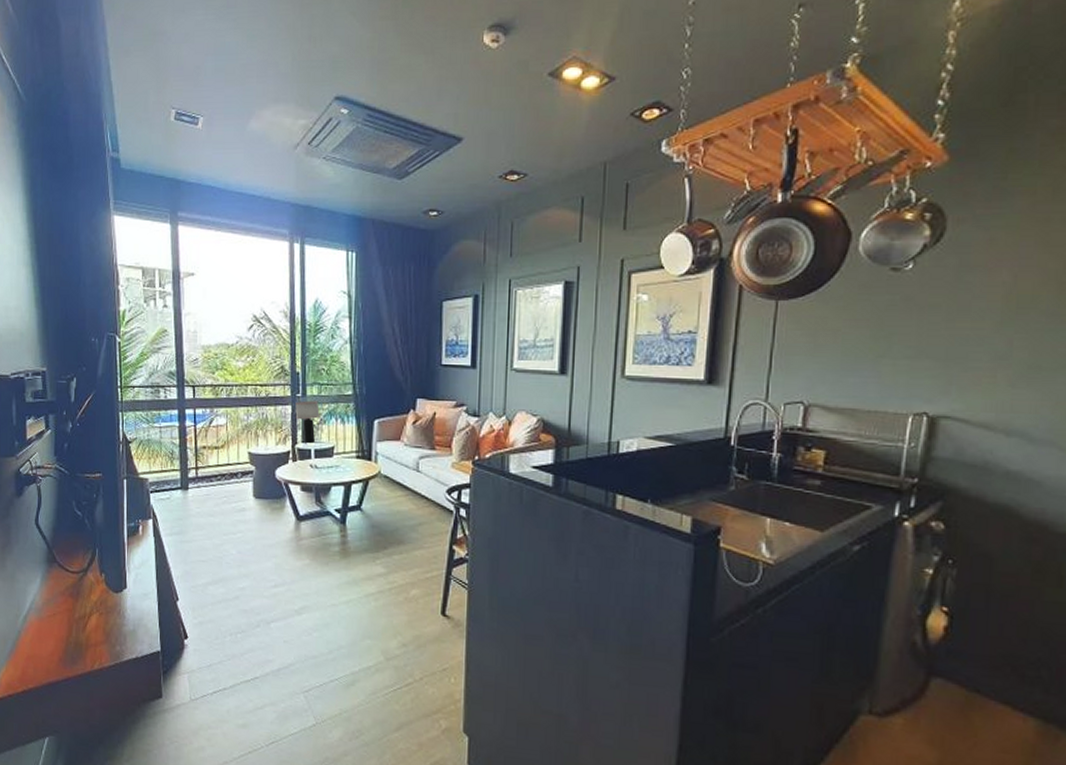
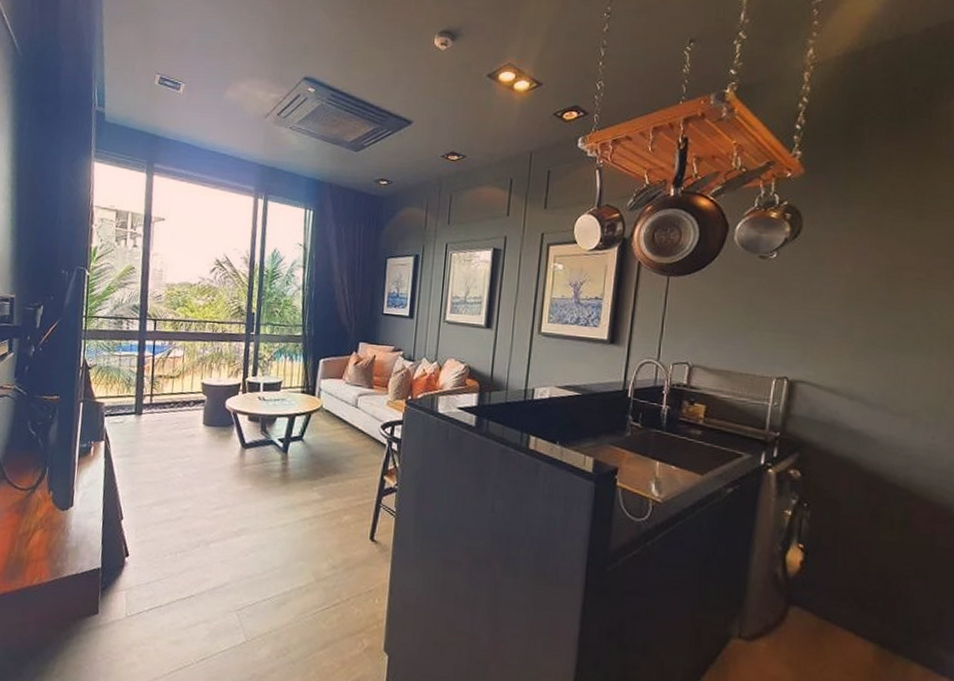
table lamp: present [295,400,320,444] -> none [248,338,271,378]

